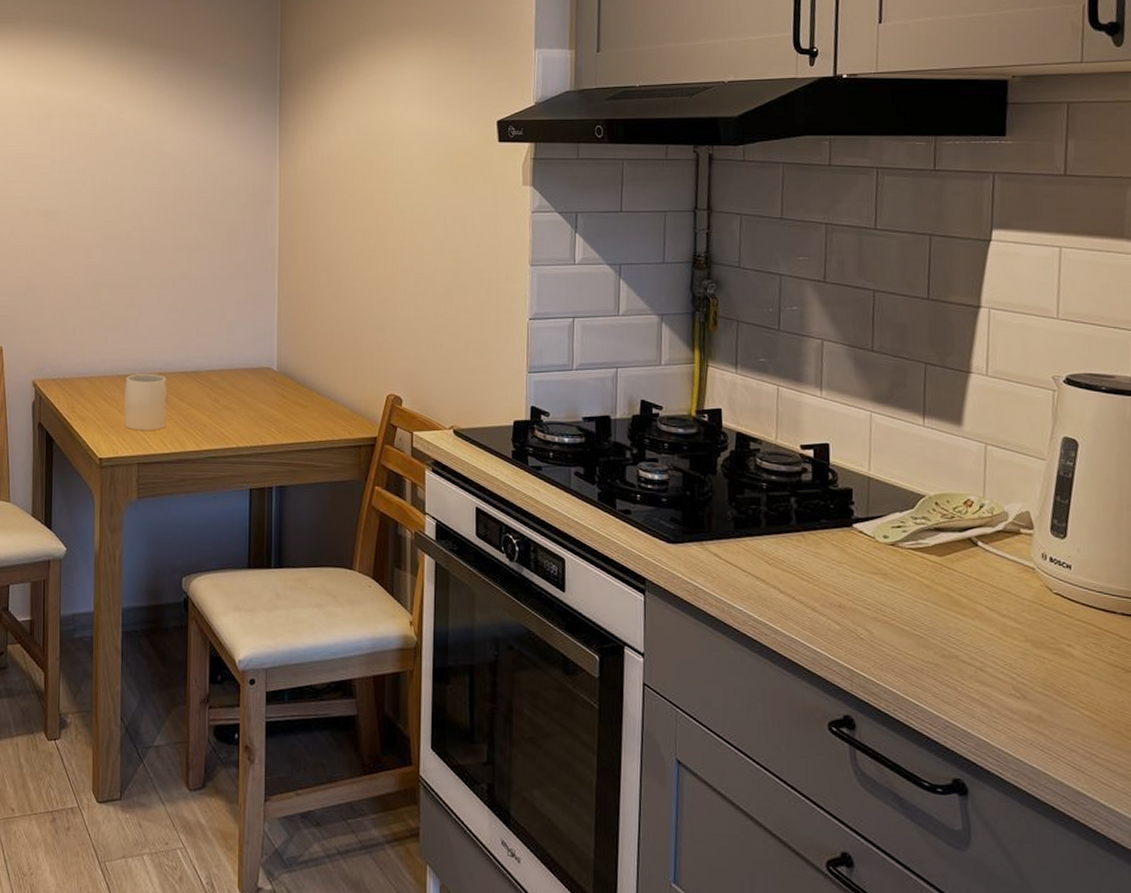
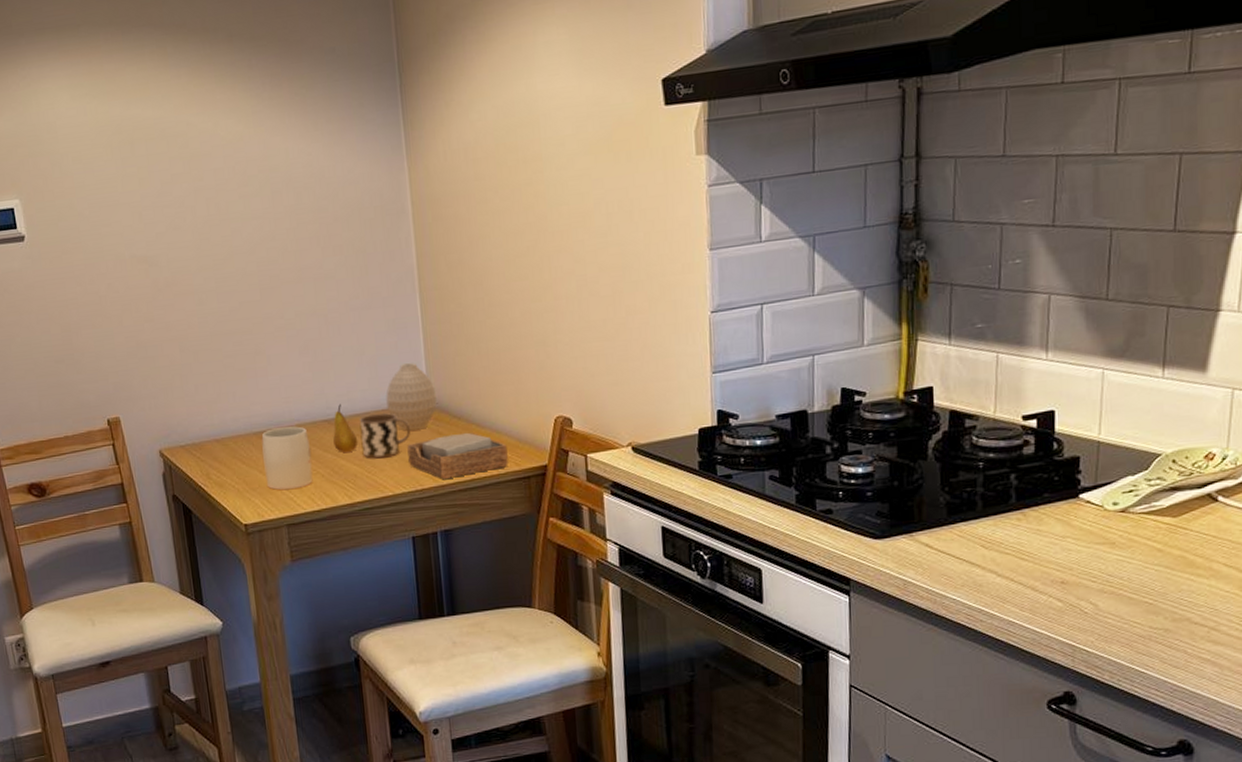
fruit: none [189,359,211,403] -> present [333,404,358,452]
cup: none [213,371,259,413] -> present [359,412,411,459]
vase: none [239,331,284,391] -> present [385,363,437,431]
napkin holder: none [254,398,342,439] -> present [407,432,508,479]

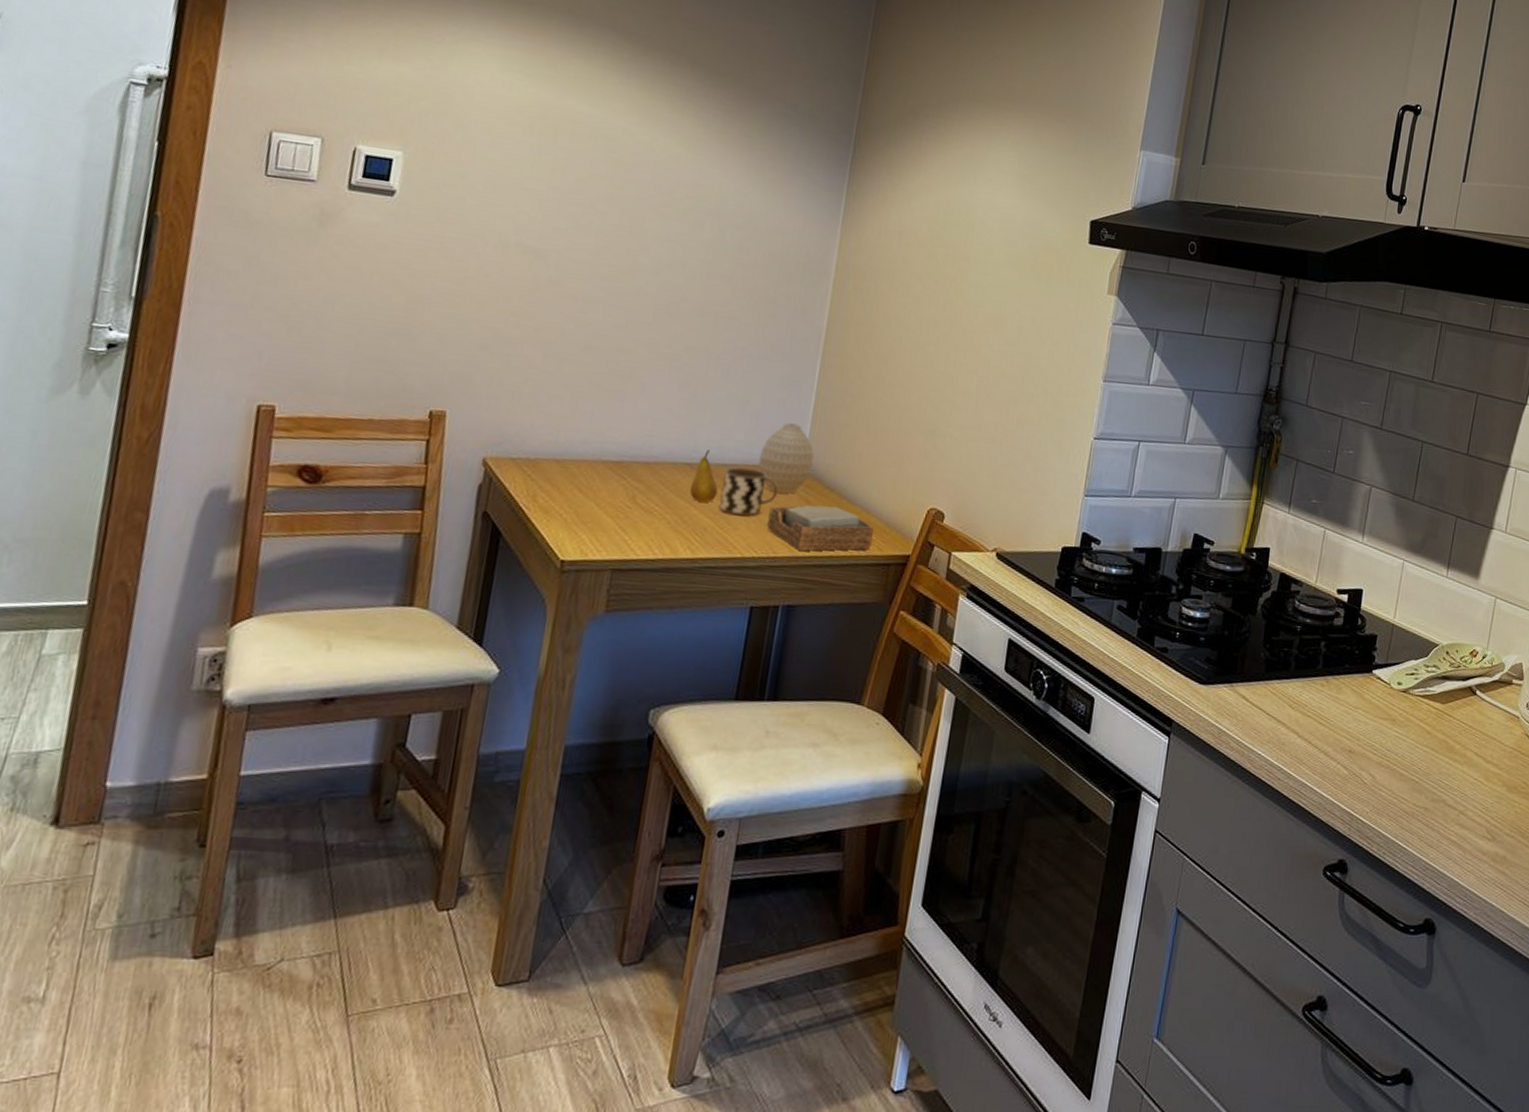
mug: present [261,426,313,491] -> none [600,460,665,532]

